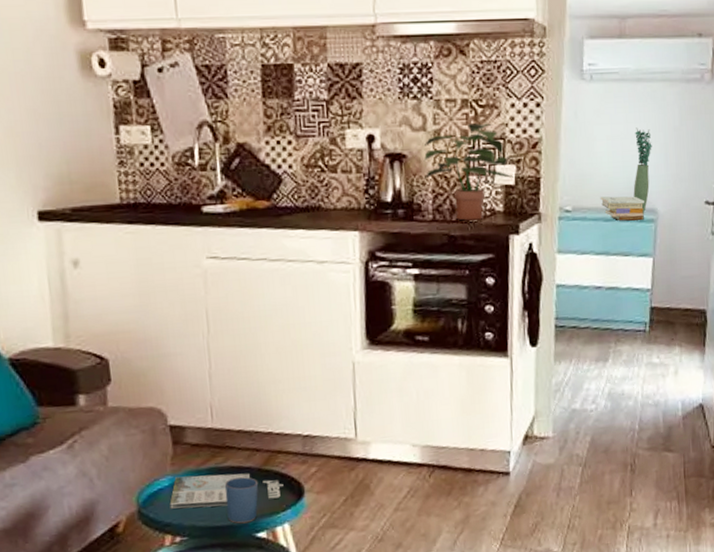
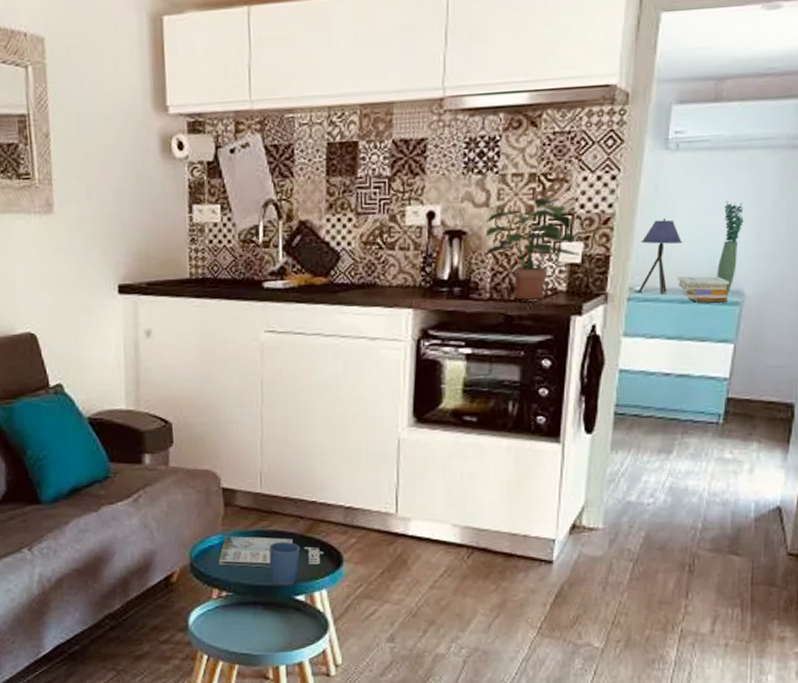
table lamp: none [566,143,603,213] -> present [639,218,683,294]

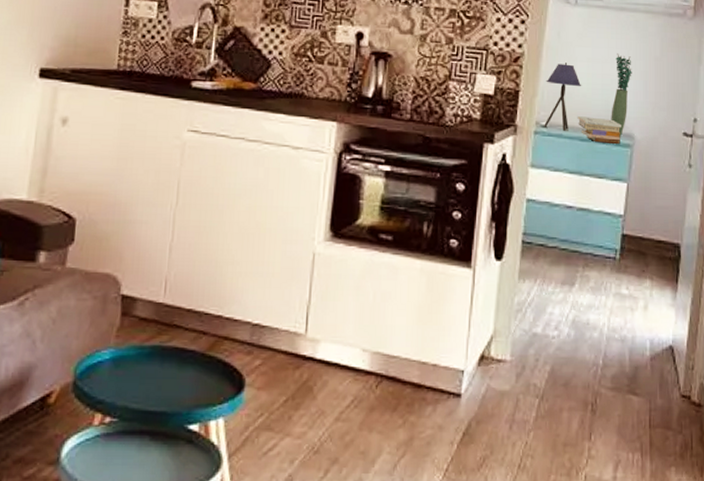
magazine: present [218,535,324,568] -> none [106,350,225,390]
mug: present [268,542,300,586] -> none [162,360,200,412]
potted plant: present [483,196,581,301] -> none [405,32,494,126]

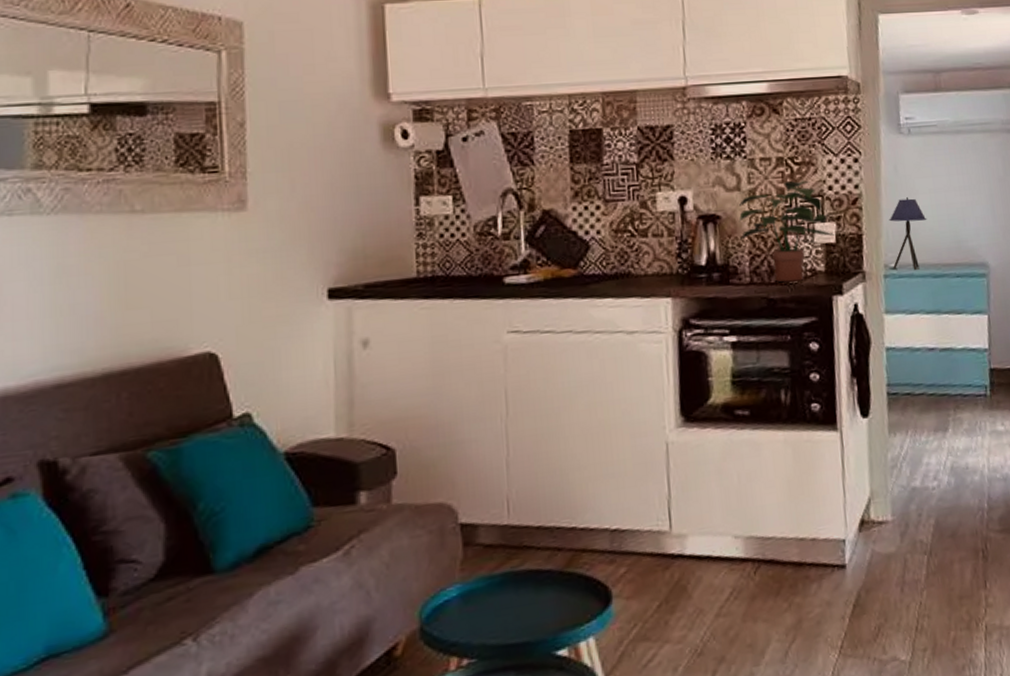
potted plant: none [405,32,494,126] -> present [738,179,835,283]
books: present [577,116,622,145] -> none [926,250,975,277]
vase: present [611,53,632,139] -> none [958,179,978,269]

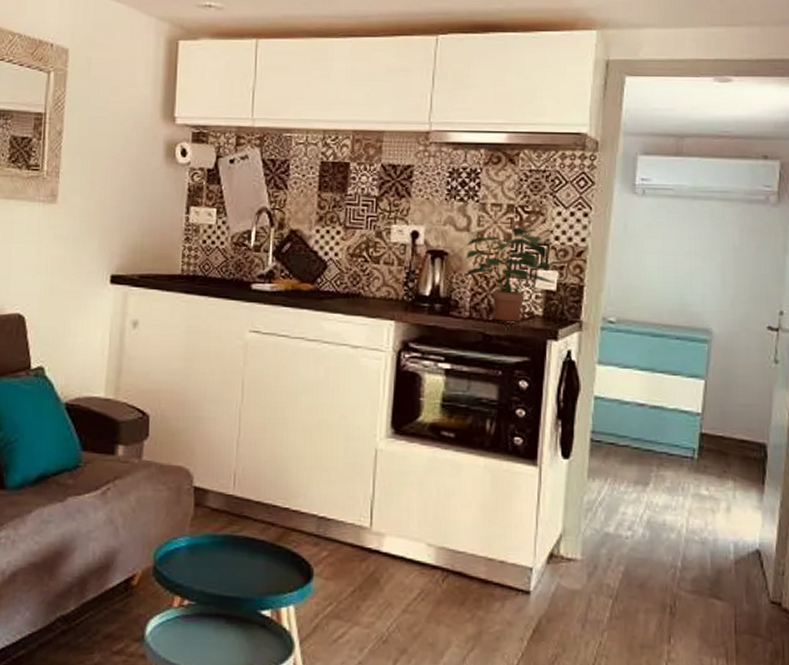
table lamp: present [889,197,927,270] -> none [611,256,652,327]

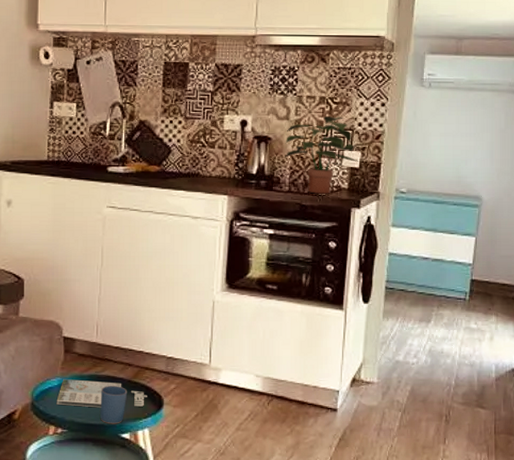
magazine: none [183,538,294,577] -> present [56,378,147,408]
mug: none [235,549,270,598] -> present [100,386,128,424]

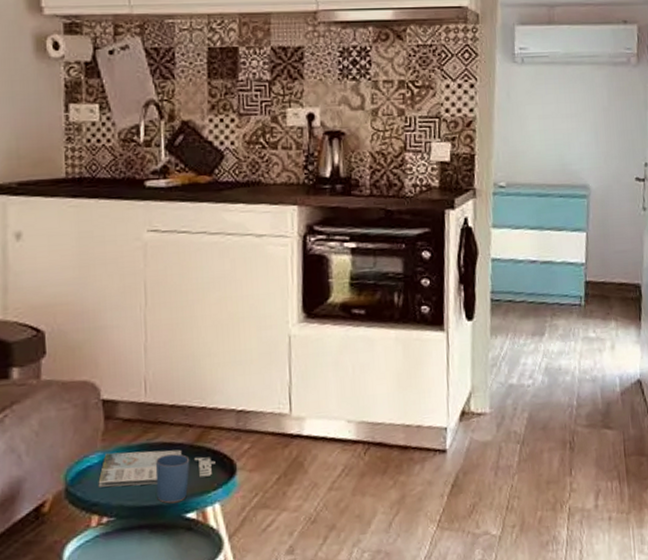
potted plant: present [284,116,359,195] -> none [361,101,450,197]

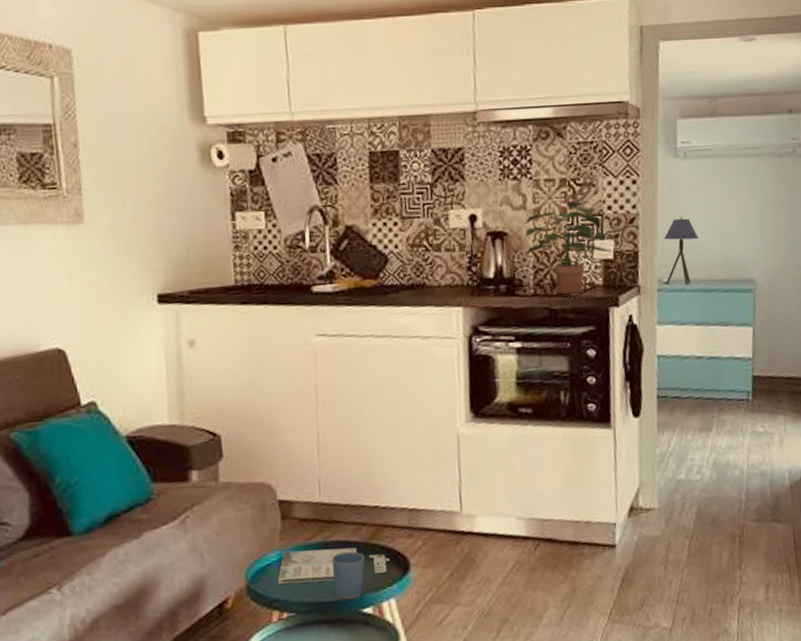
potted plant: none [361,101,450,197] -> present [524,199,613,295]
table lamp: none [500,122,535,189] -> present [663,217,700,285]

